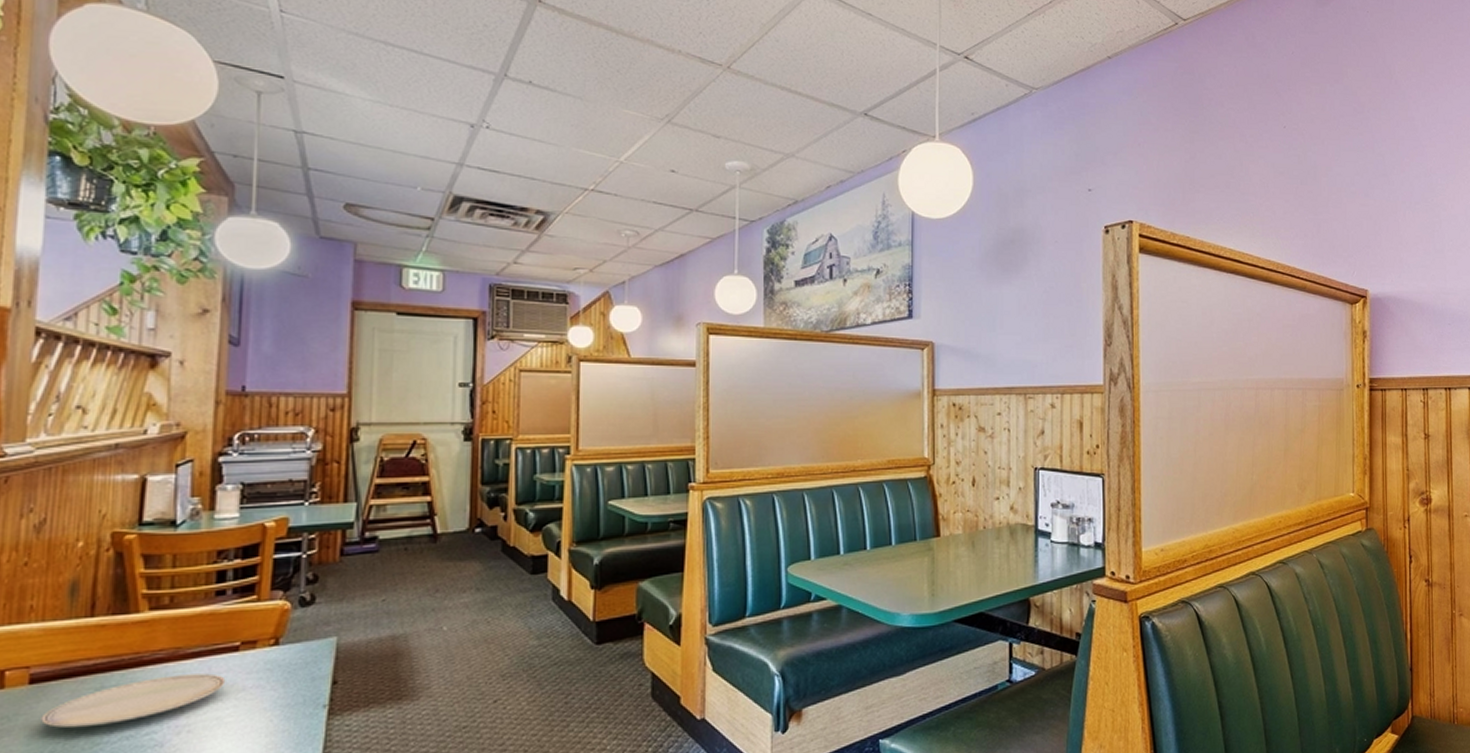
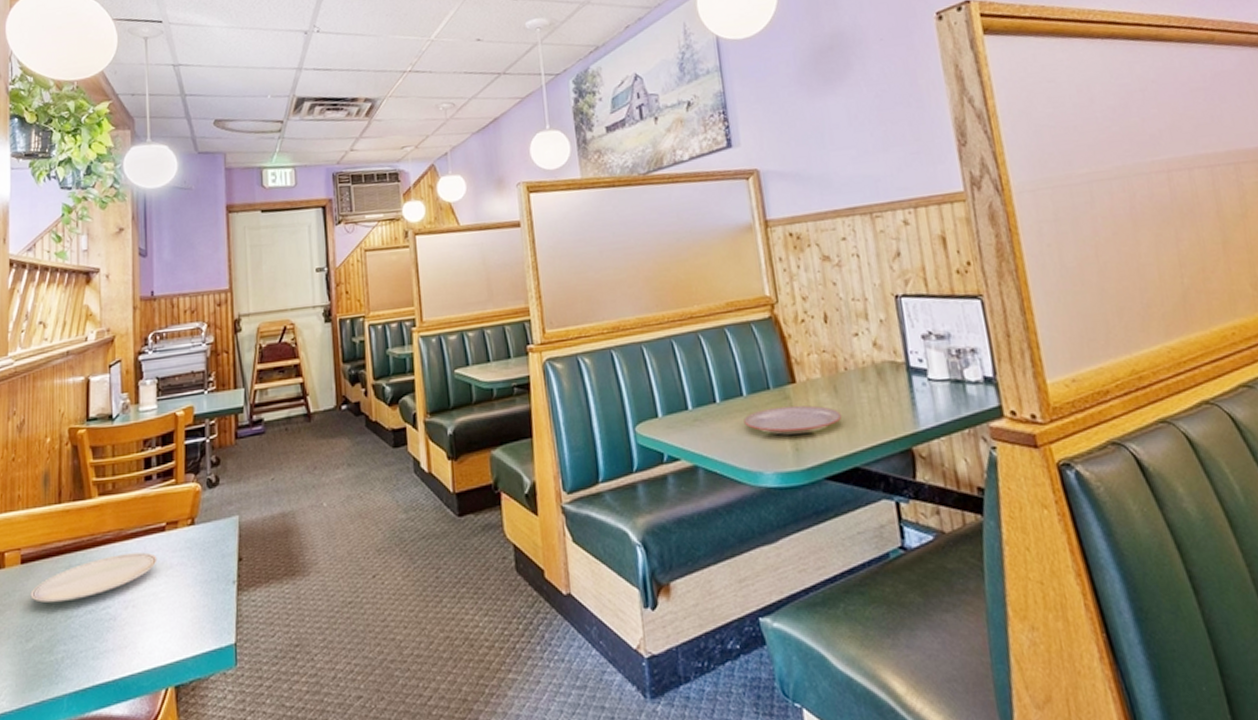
plate: none [889,556,976,582] -> present [744,405,843,435]

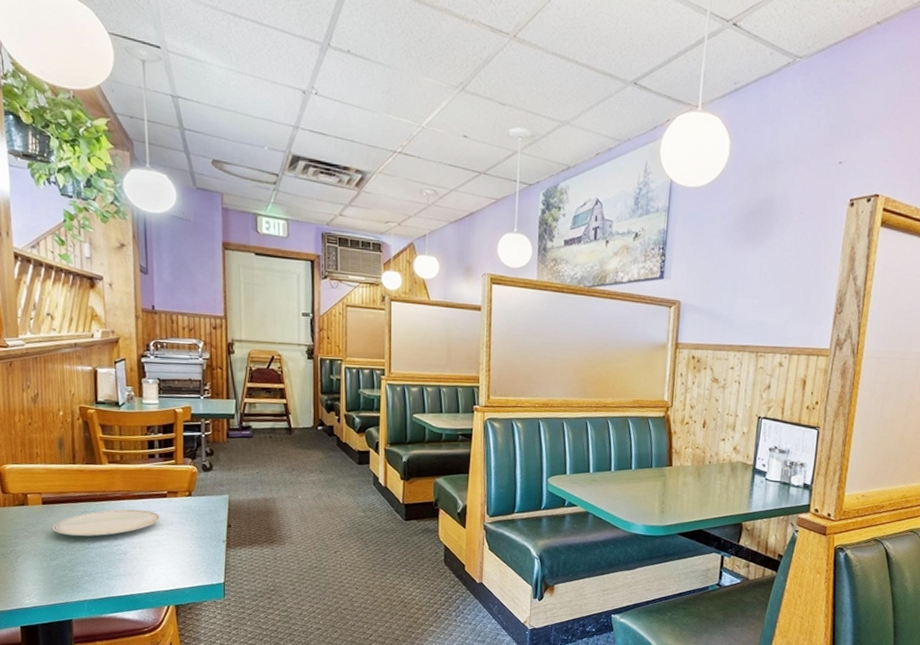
plate: present [744,405,843,435] -> none [628,480,700,502]

